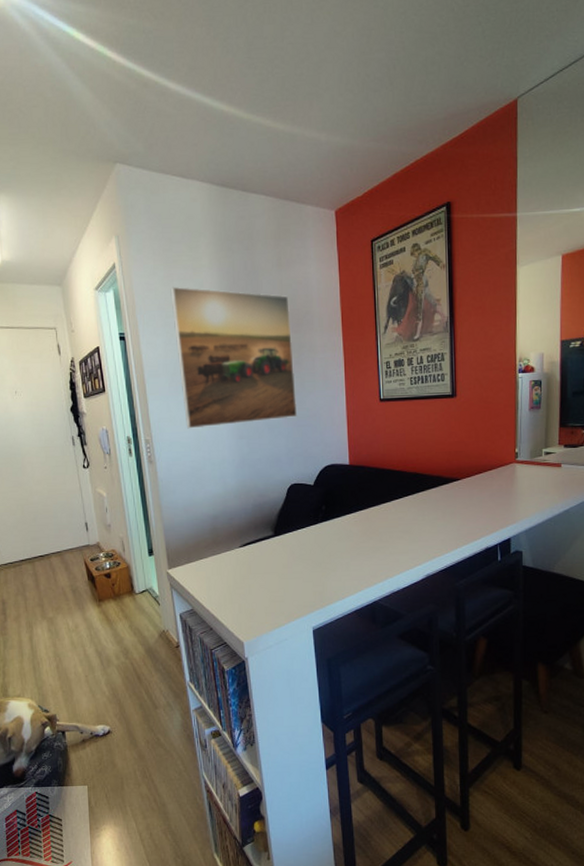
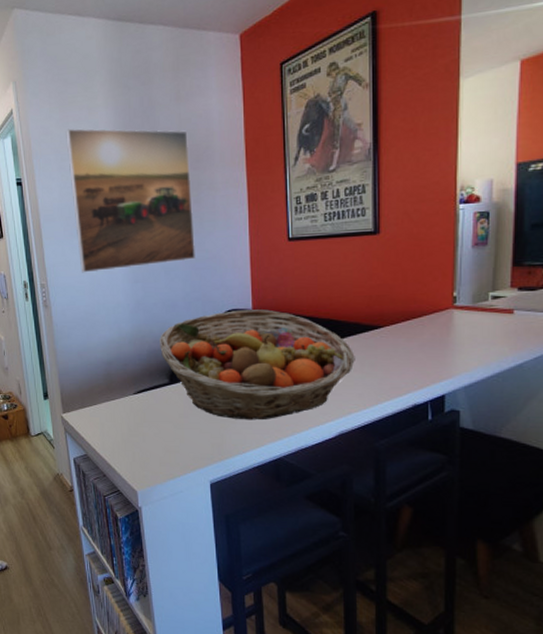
fruit basket: none [264,464,438,568] -> present [160,309,355,420]

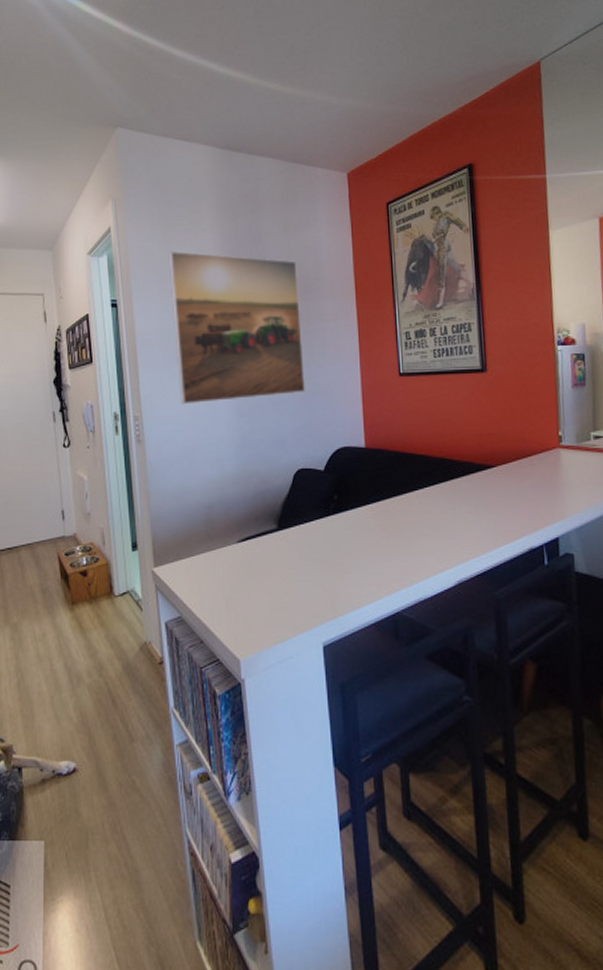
fruit basket: present [160,309,355,420] -> none [267,447,470,570]

